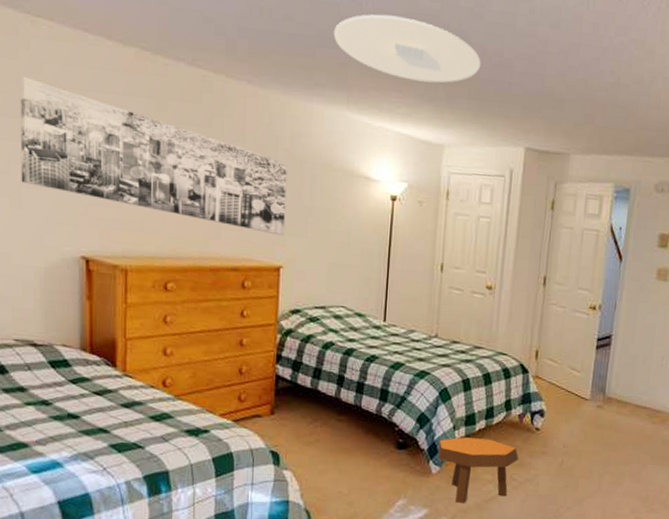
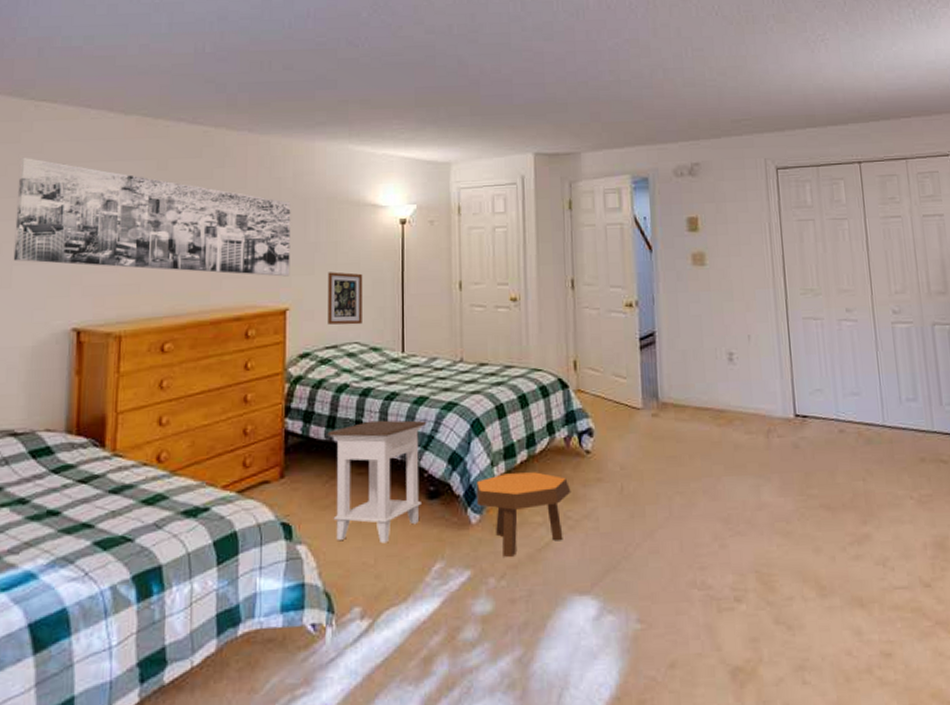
nightstand: none [313,377,401,479] -> present [327,420,427,544]
picture frame: none [317,237,353,291] -> present [327,272,363,325]
ceiling light: present [333,14,481,83] -> none [332,51,480,107]

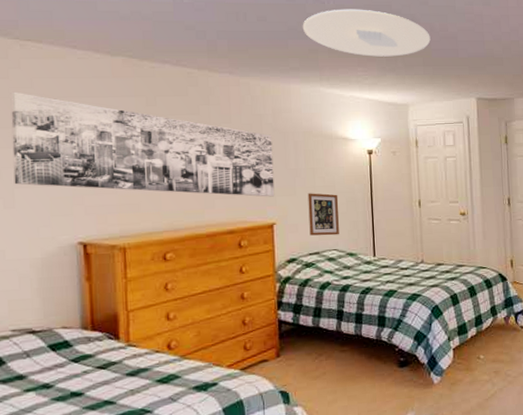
nightstand: present [327,420,427,544] -> none [314,308,396,402]
ceiling light: none [332,51,480,107] -> present [302,9,431,57]
footstool: present [476,472,571,558] -> none [437,343,510,407]

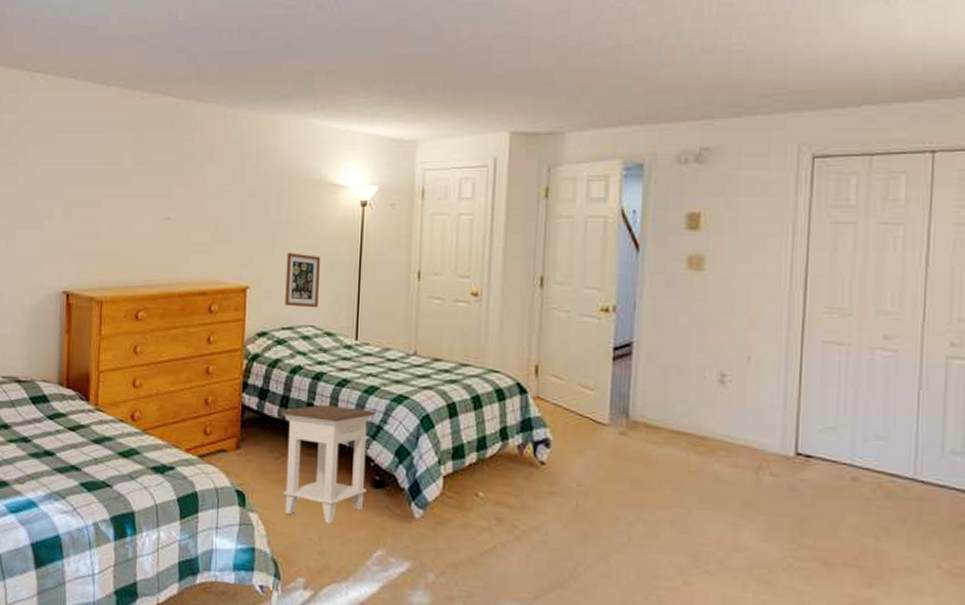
wall art: present [10,91,275,197] -> none [15,127,254,255]
ceiling light: present [302,9,431,57] -> none [299,14,455,78]
nightstand: none [314,308,396,402] -> present [280,404,377,524]

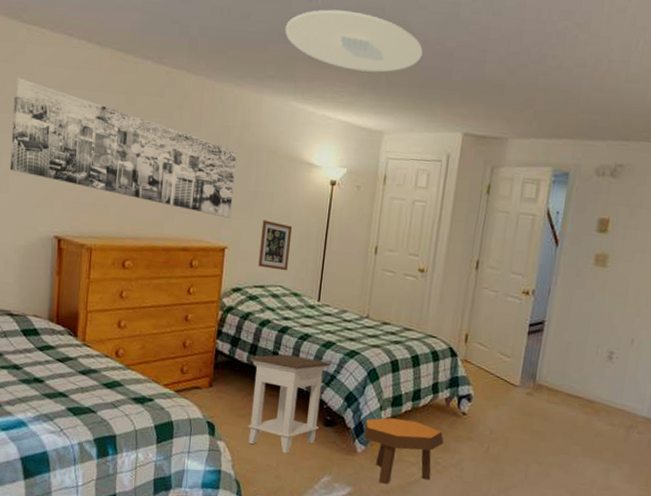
wall art: none [15,127,254,255] -> present [10,77,237,219]
ceiling light: none [299,14,455,78] -> present [285,9,423,73]
footstool: none [420,473,521,558] -> present [363,417,444,485]

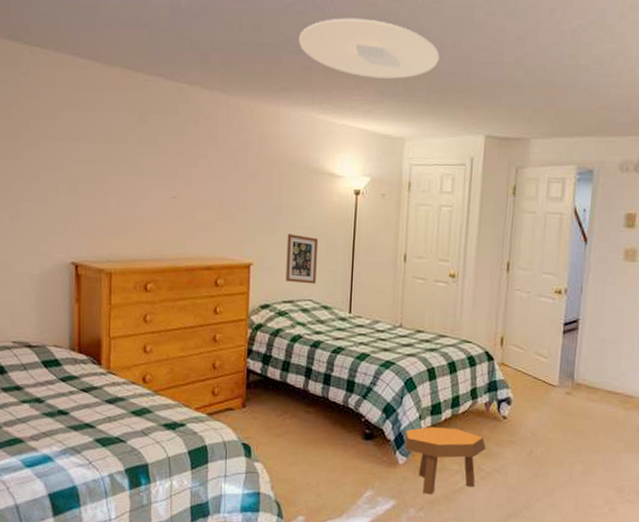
wall art: present [10,77,237,219] -> none [20,100,257,234]
nightstand: present [247,354,332,453] -> none [282,369,367,470]

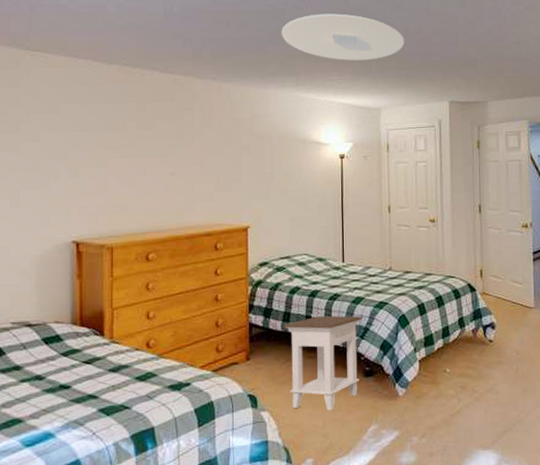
nightstand: none [282,369,367,470] -> present [283,315,363,411]
picture frame: present [286,233,319,284] -> none [281,197,310,240]
footstool: present [404,427,486,495] -> none [402,356,478,422]

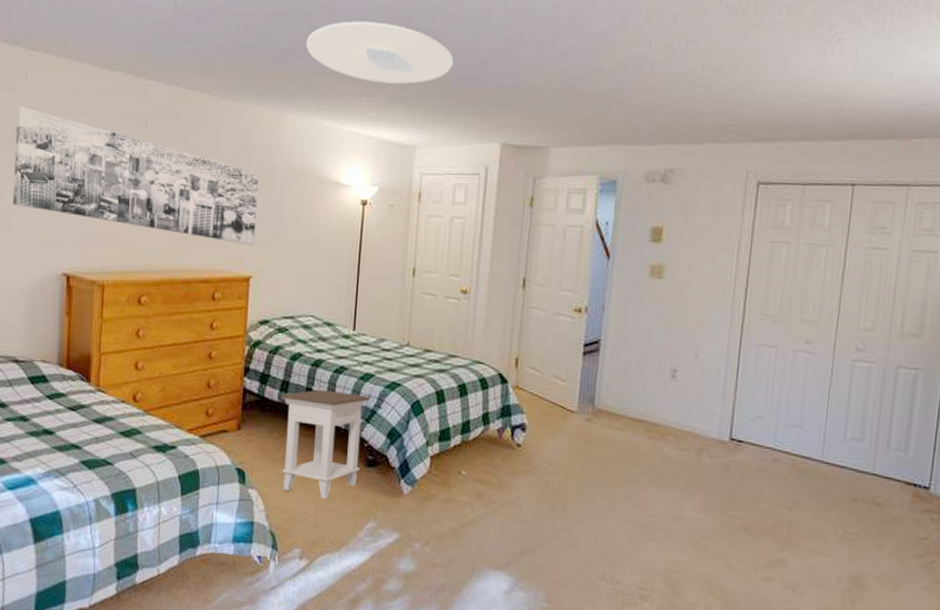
wall art: none [20,98,250,201] -> present [12,105,259,246]

